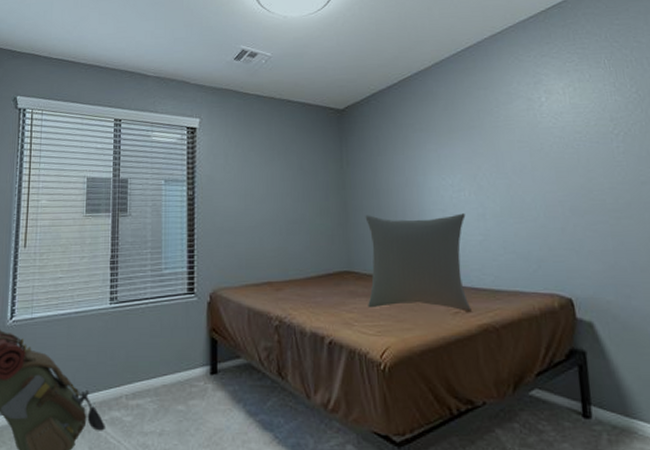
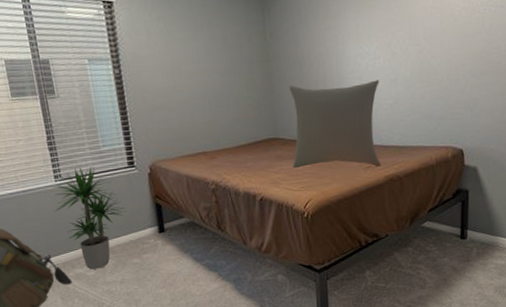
potted plant: none [103,288,179,414] -> present [54,166,127,270]

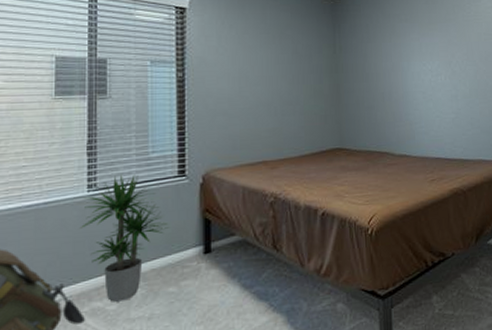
pillow: present [289,80,381,169] -> none [356,95,445,181]

